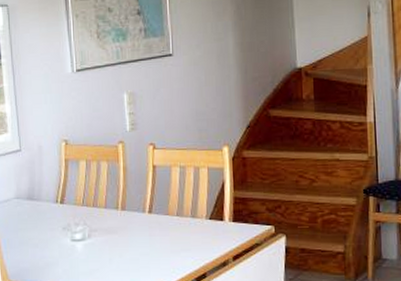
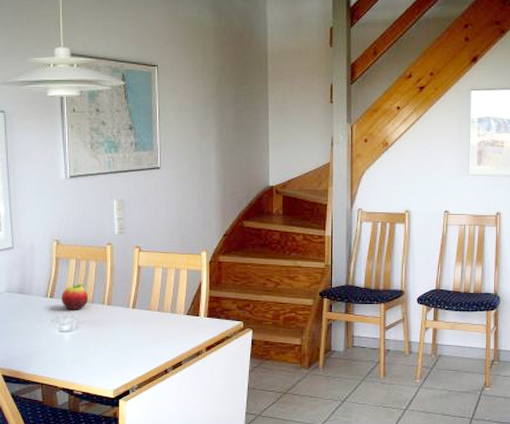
fruit: none [72,187,101,217] -> present [62,283,89,310]

